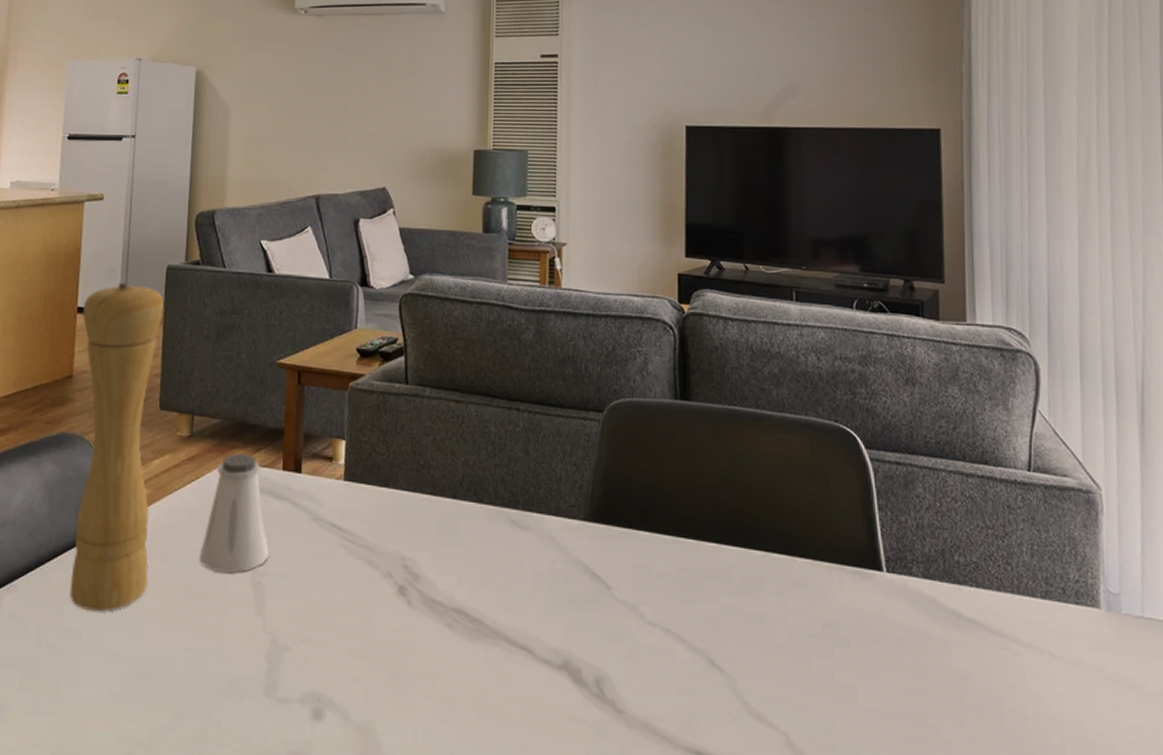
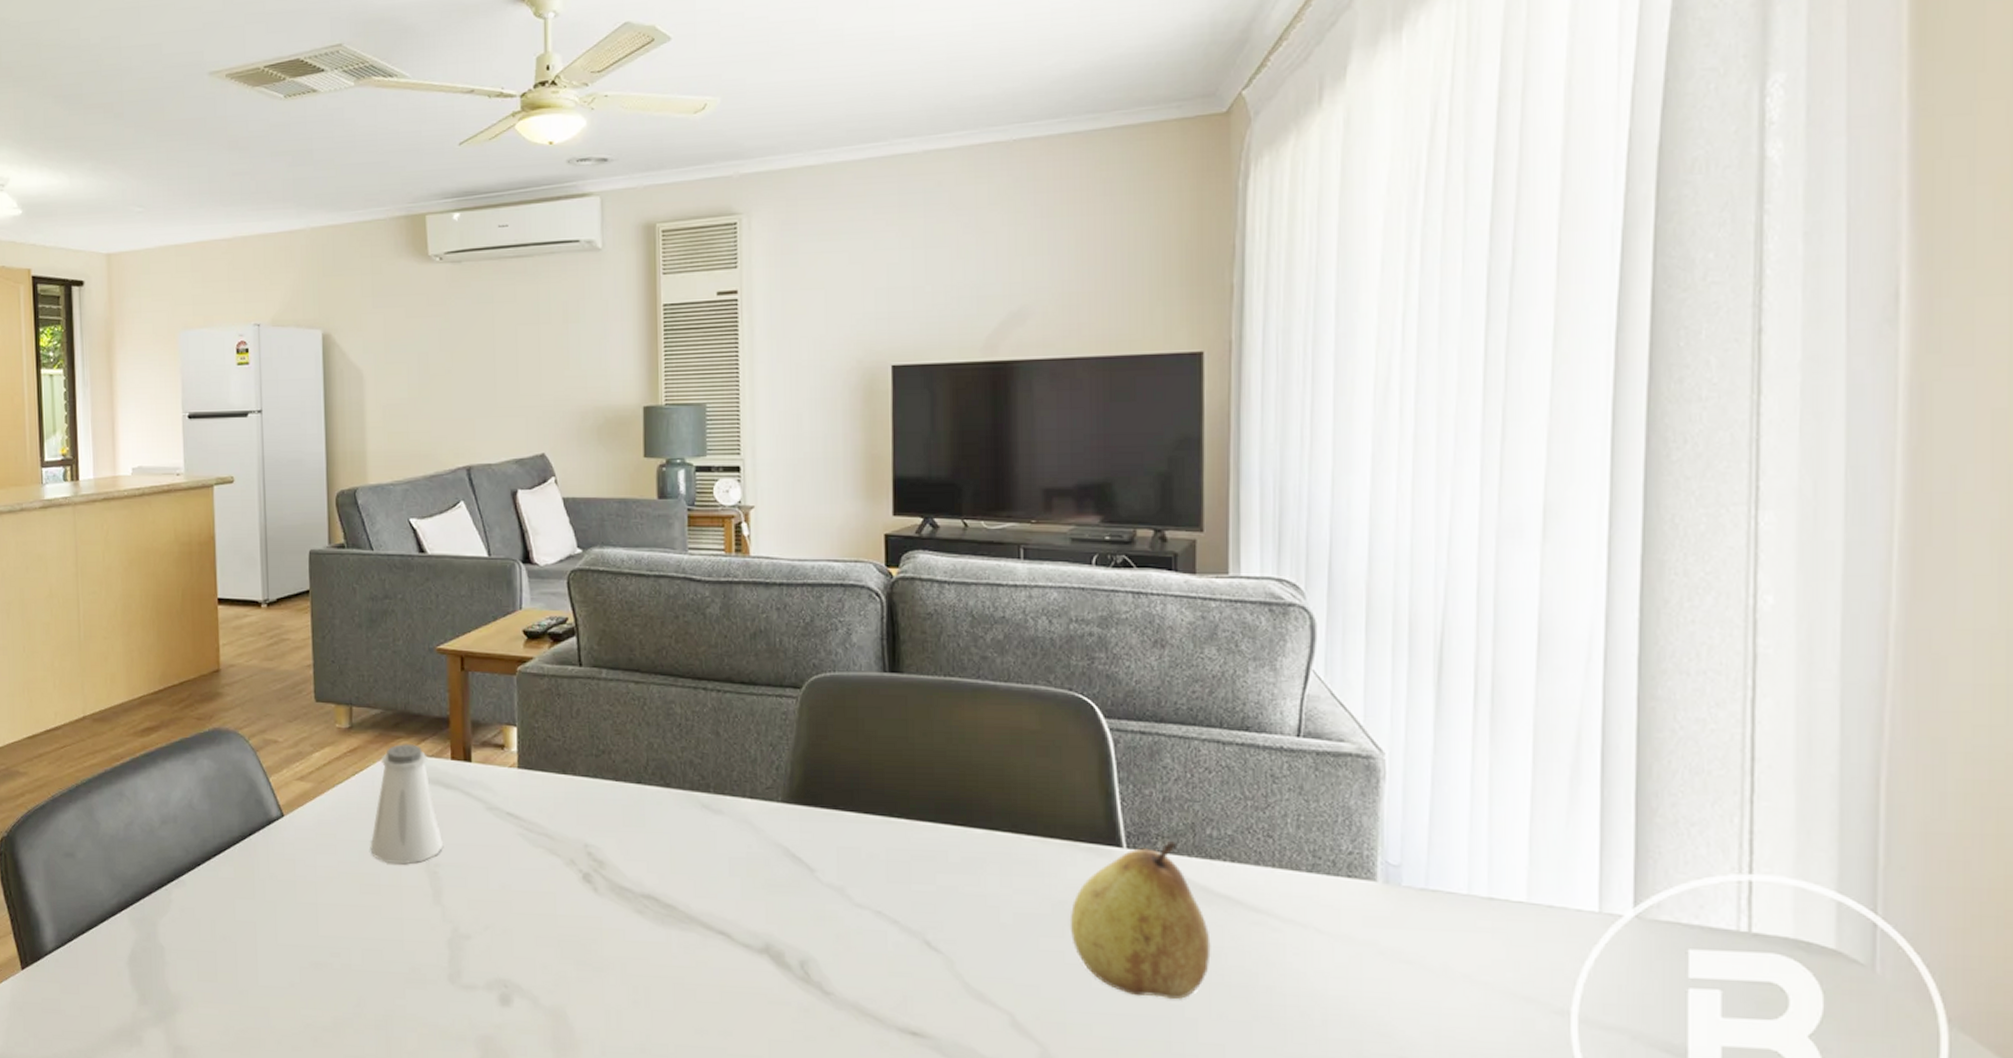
pepper mill: present [70,282,164,612] -> none [224,570,319,905]
fruit: none [838,567,962,722] -> present [1069,841,1211,1000]

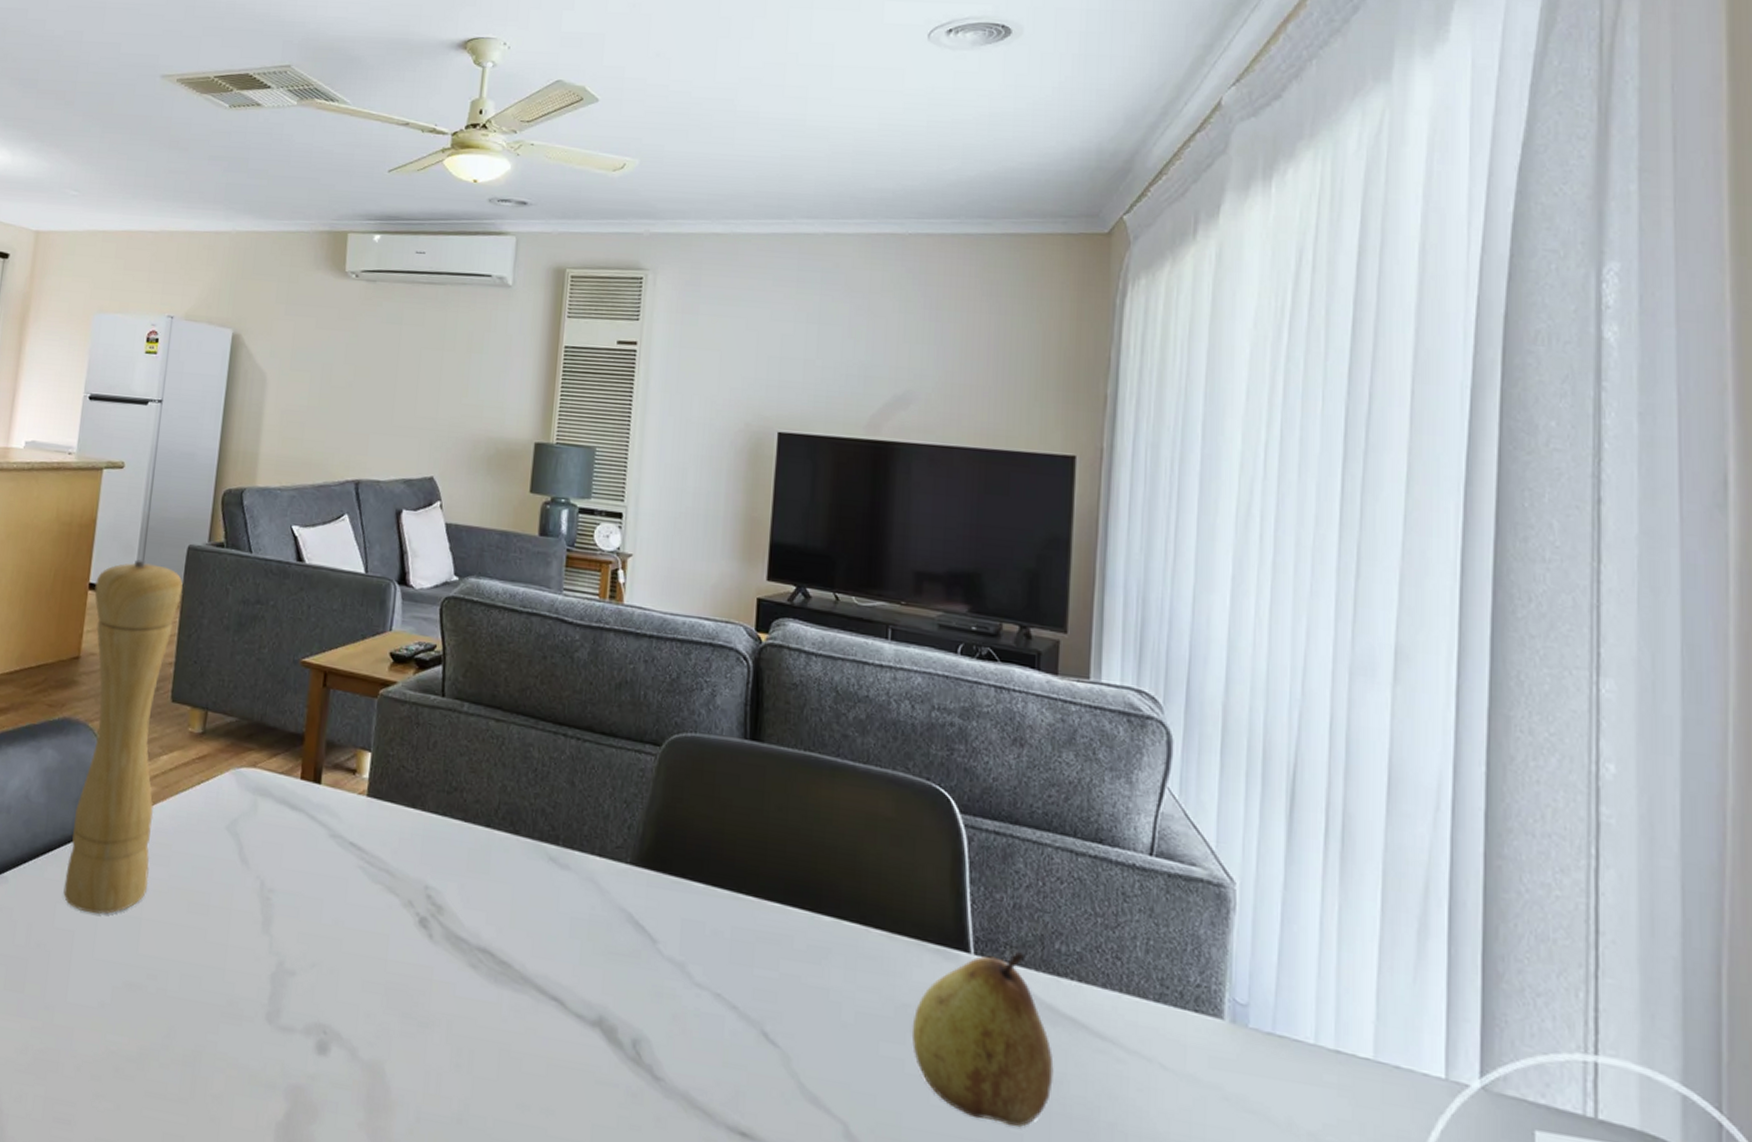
pepper mill: none [224,570,319,905] -> present [63,559,183,915]
saltshaker: present [370,743,444,865] -> none [204,756,281,887]

